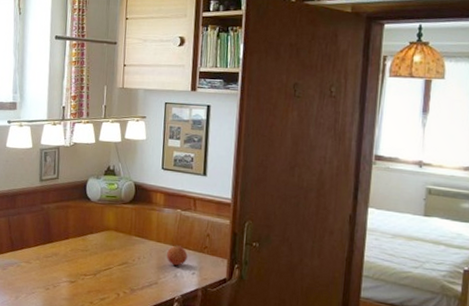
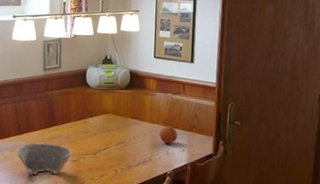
bowl: none [9,261,71,297] -> present [17,143,73,176]

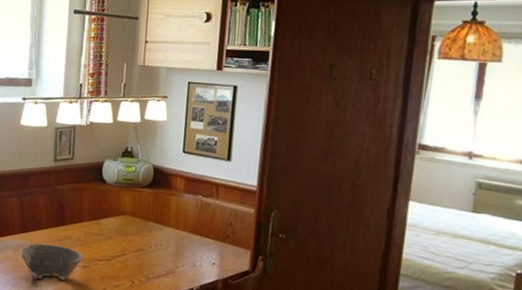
fruit: present [159,125,178,144] -> none [185,233,208,255]

